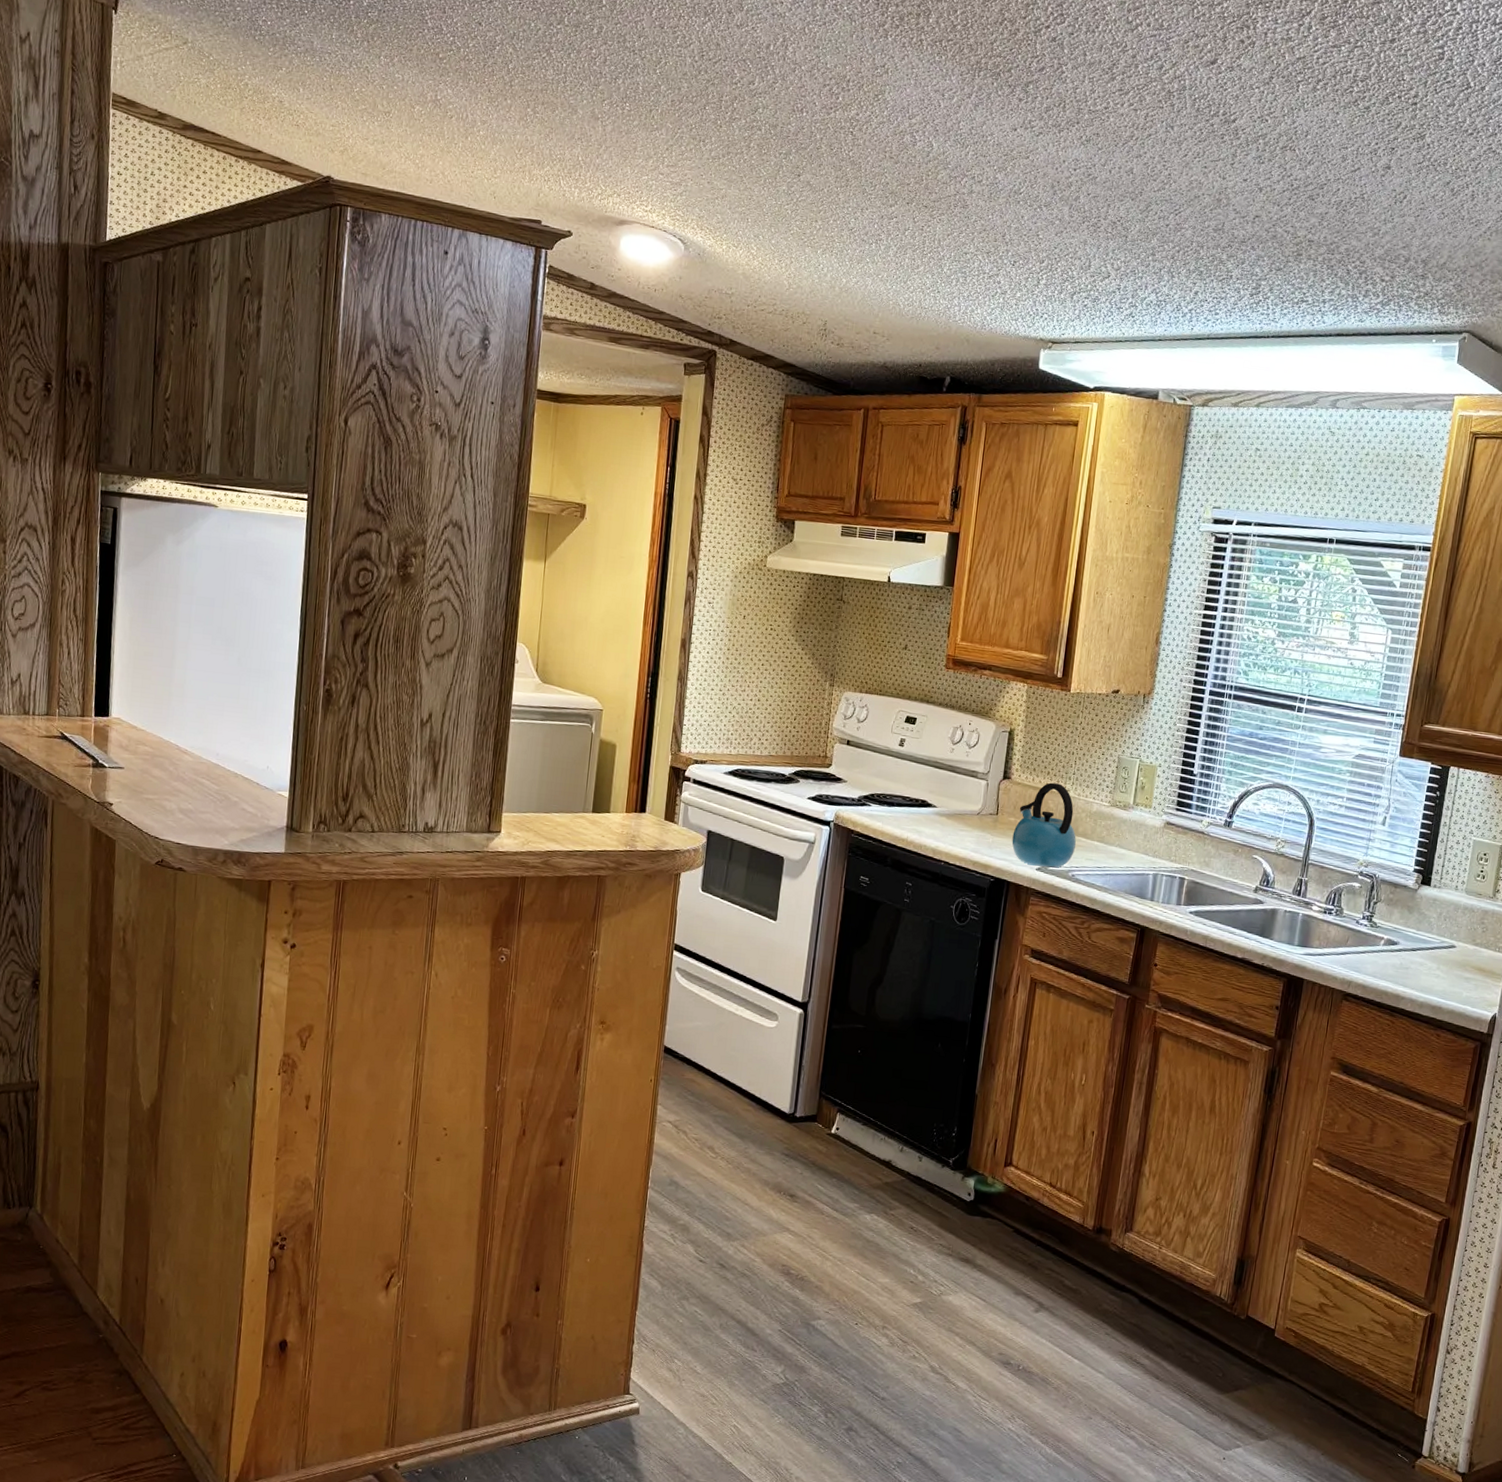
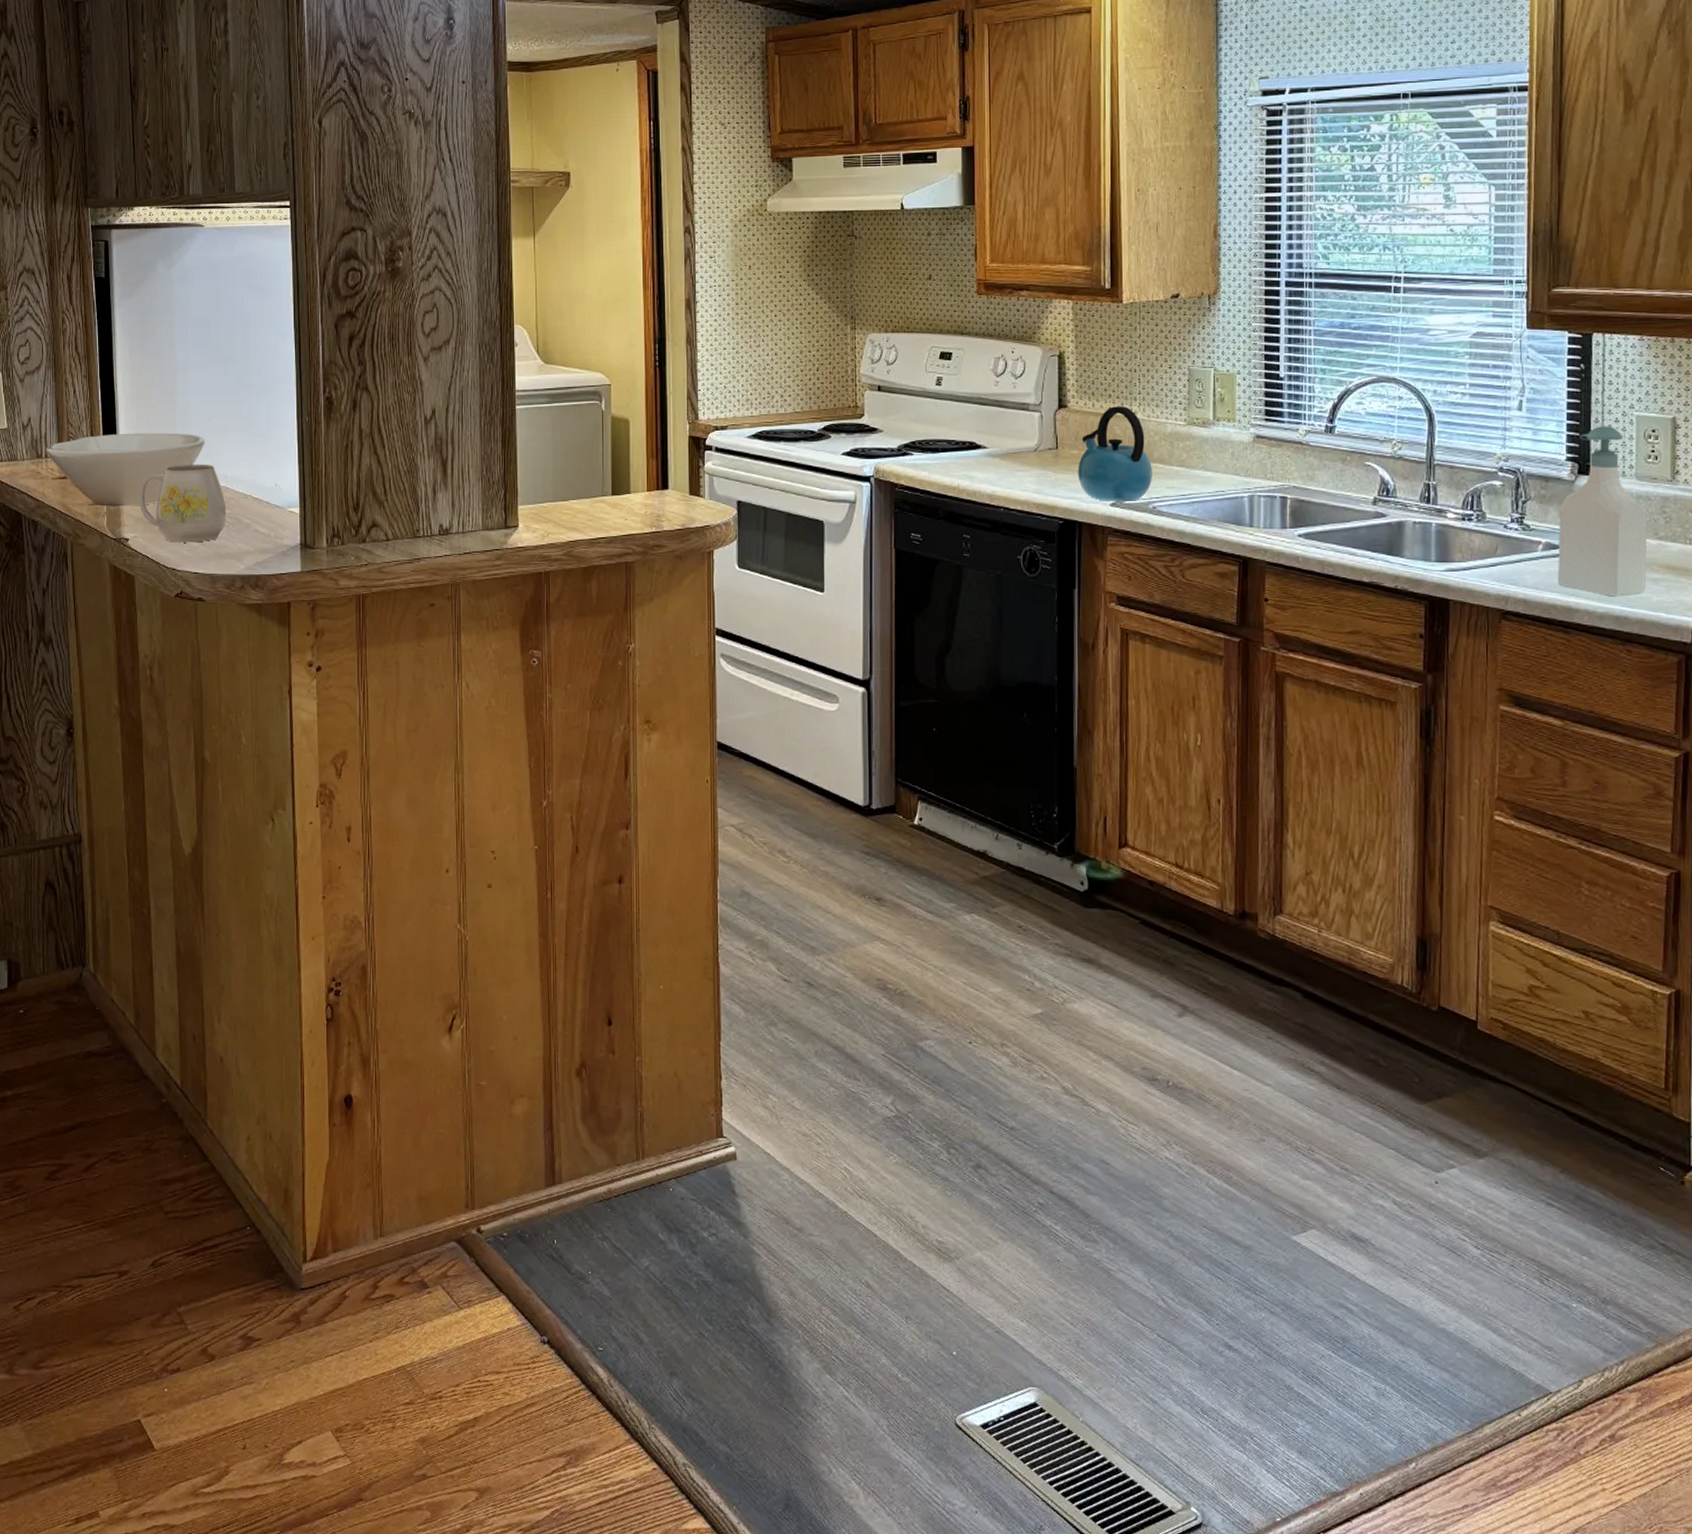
bowl: none [33,699,200,773] -> present [45,433,205,507]
mug: none [126,737,215,815] -> present [139,464,226,543]
soap bottle: none [1392,845,1470,990] -> present [1558,426,1648,597]

